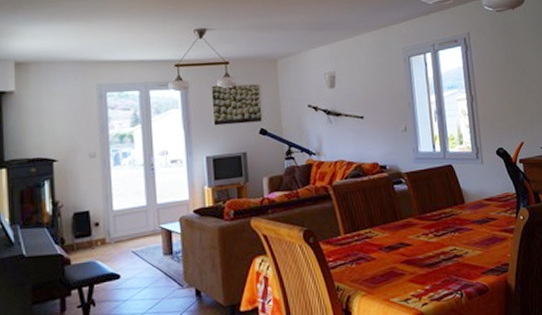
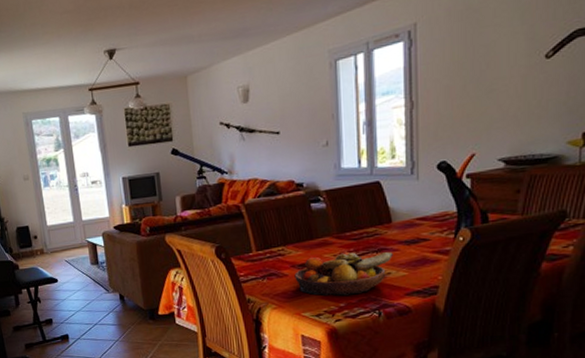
fruit bowl: none [382,231,468,279] -> present [294,251,393,296]

